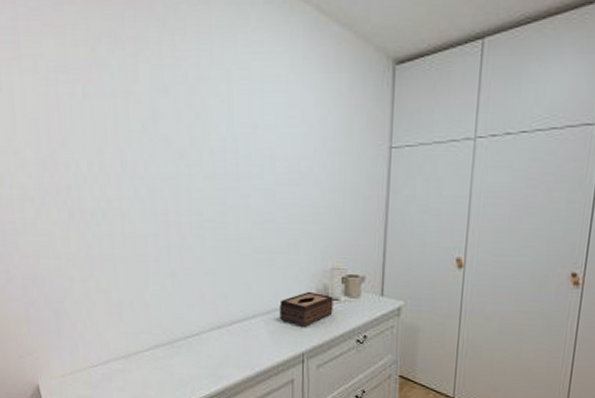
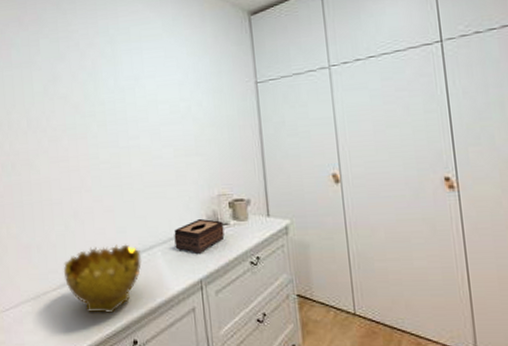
decorative bowl: none [157,310,242,379] -> present [63,244,141,314]

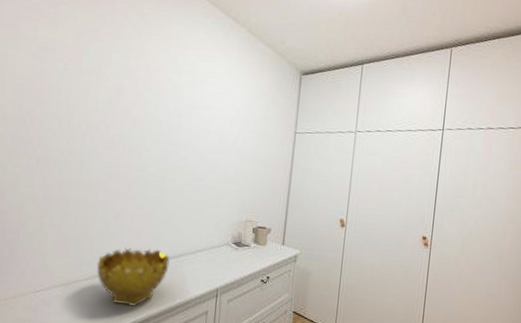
tissue box: present [174,218,225,254] -> none [201,237,245,267]

